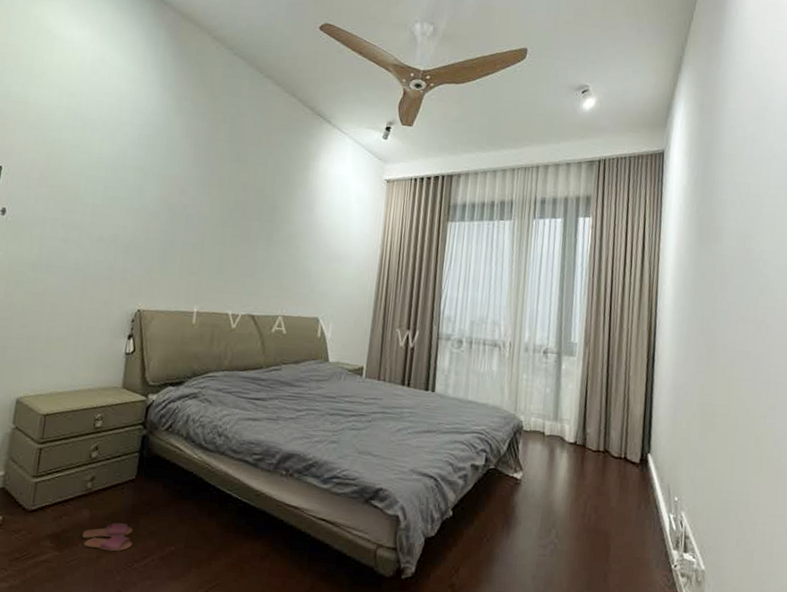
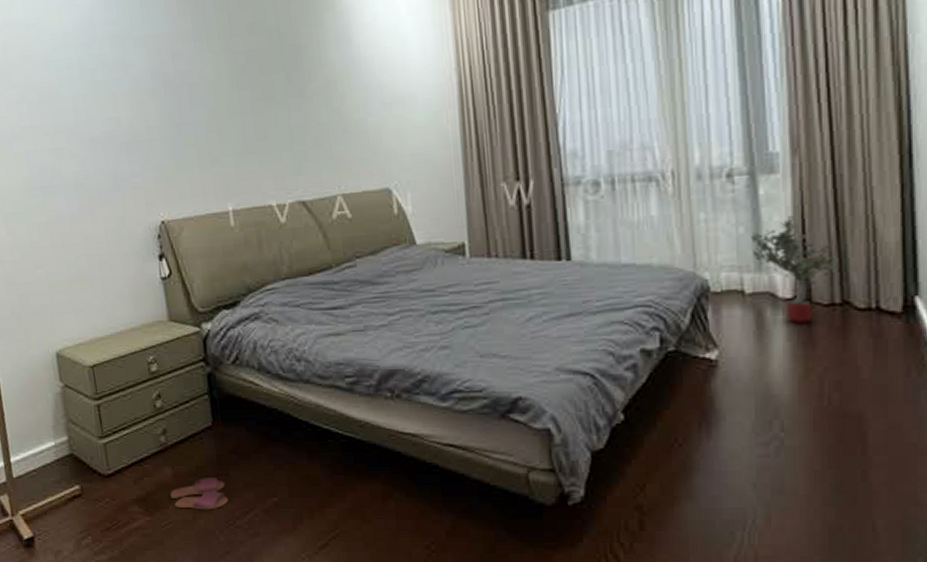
potted tree: none [553,386,606,463] -> present [751,216,840,325]

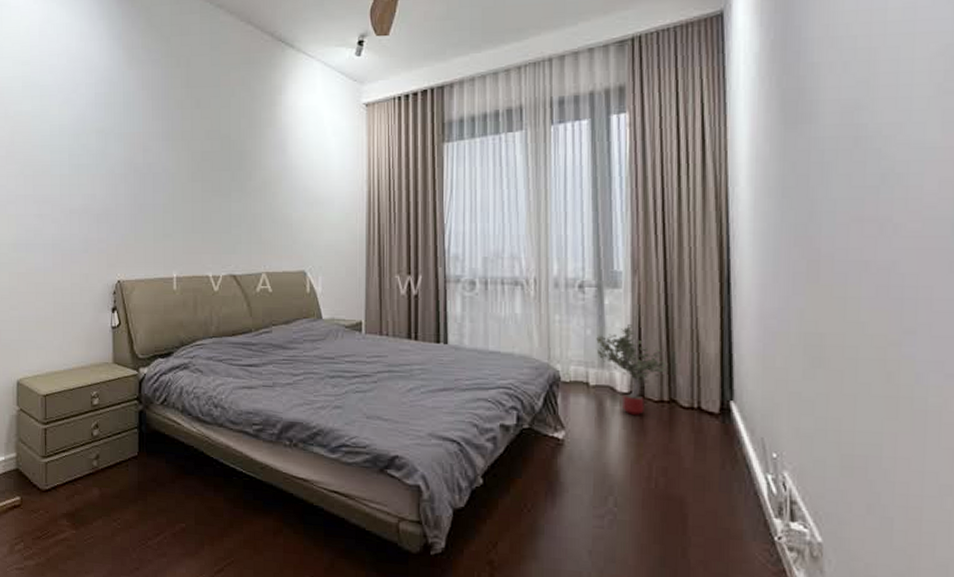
slippers: present [170,478,229,510] -> none [95,500,144,529]

